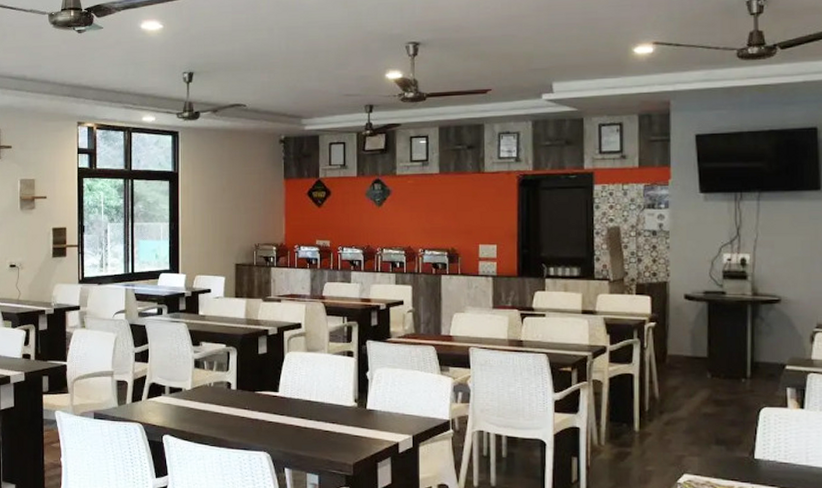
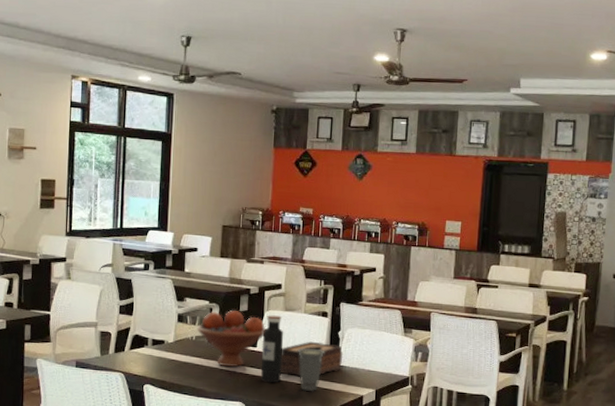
fruit bowl: none [214,354,288,415] -> present [196,310,266,368]
water bottle: none [284,357,307,431] -> present [261,315,284,383]
tissue box: none [305,384,374,422] -> present [280,341,344,376]
cup: none [322,391,354,440] -> present [297,348,325,392]

